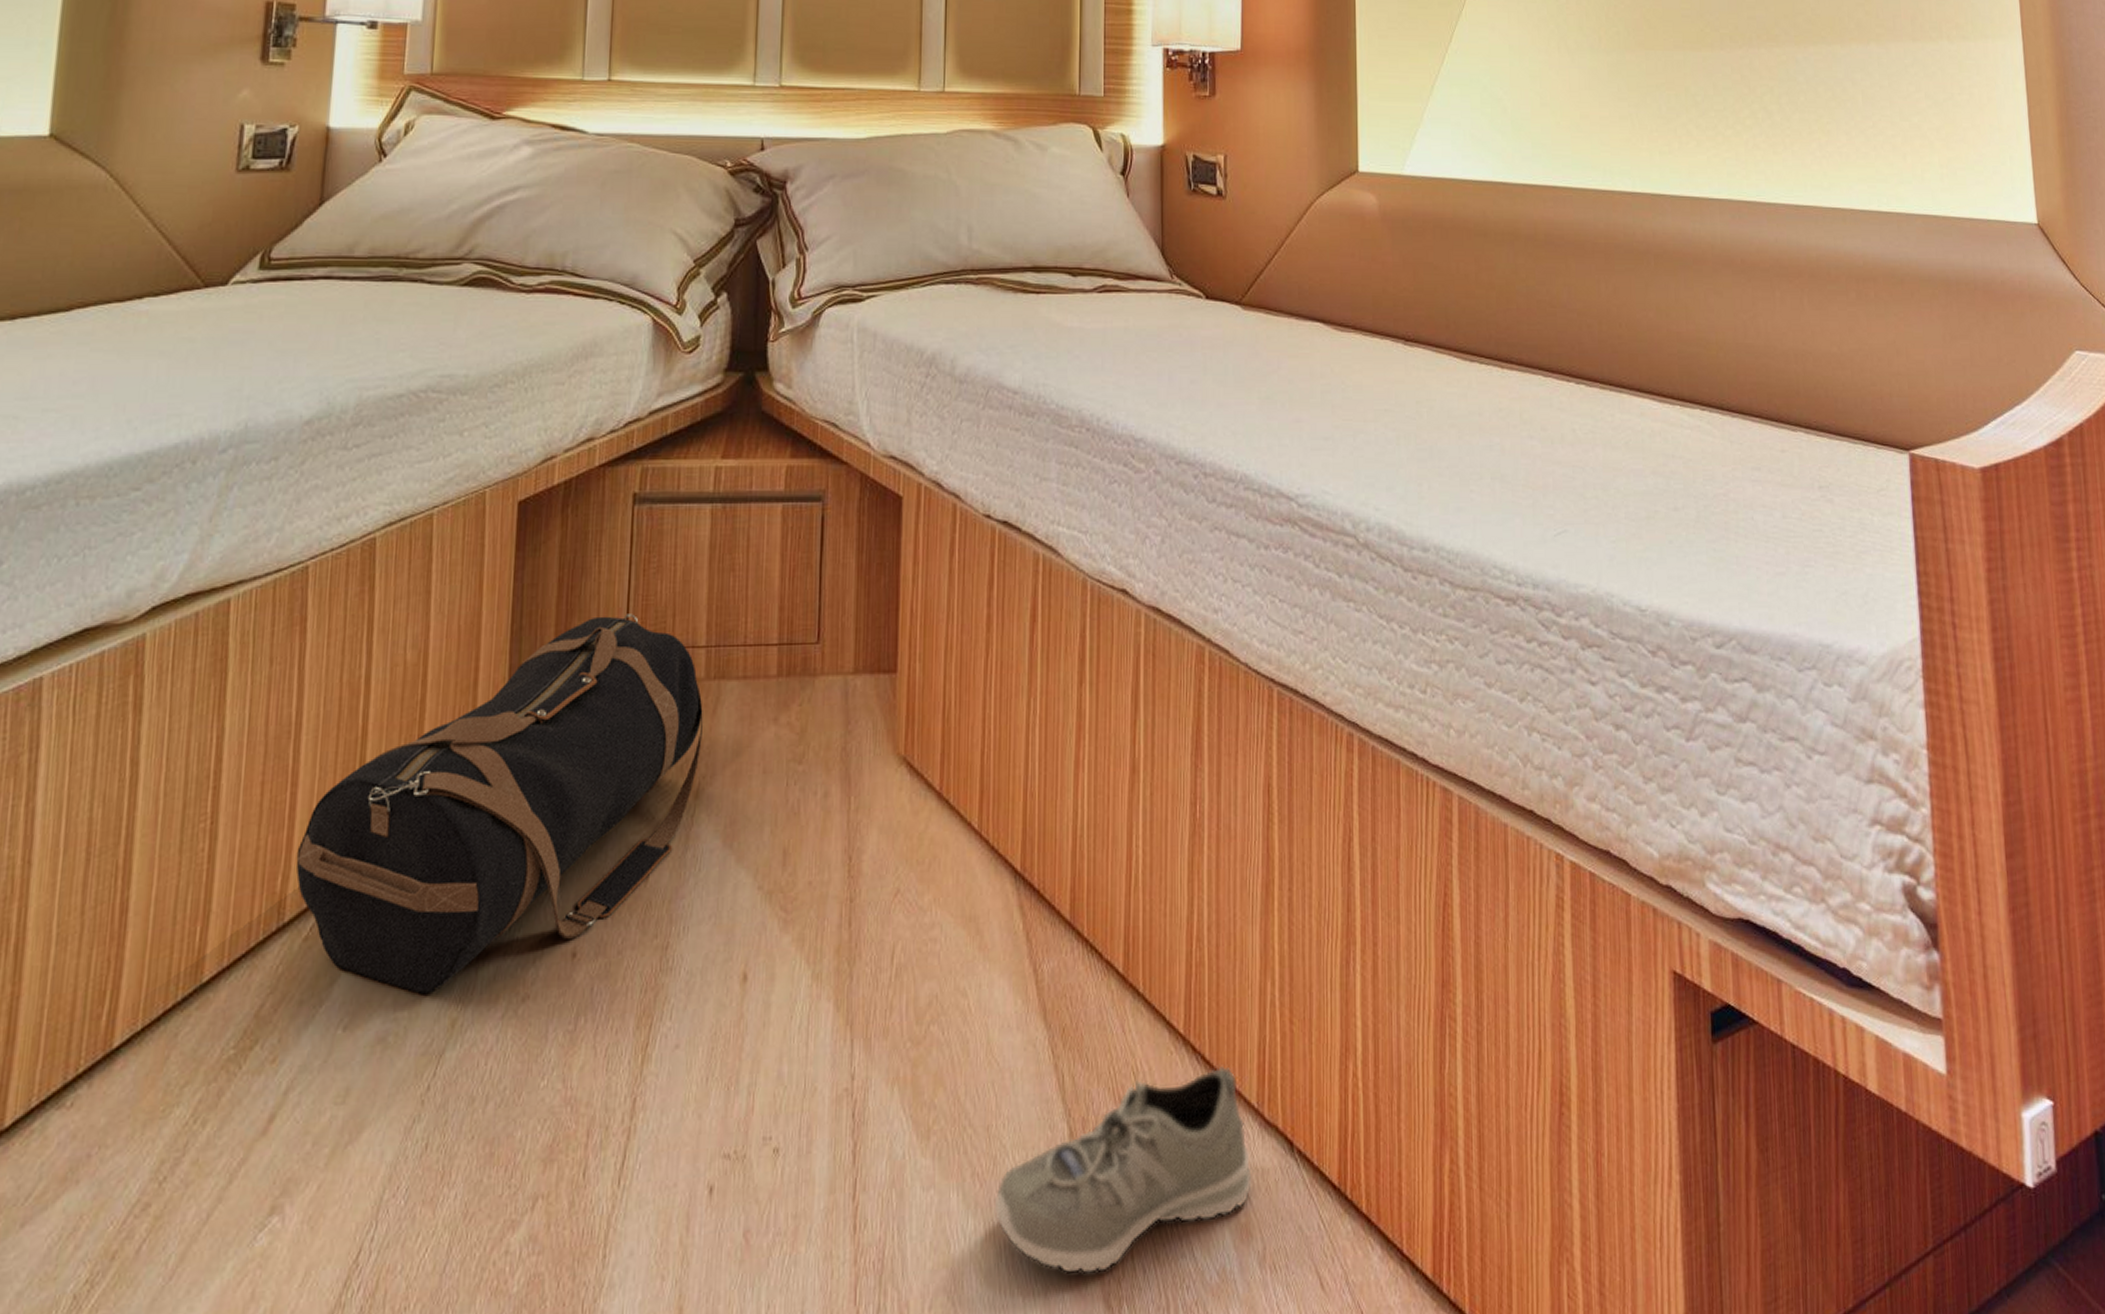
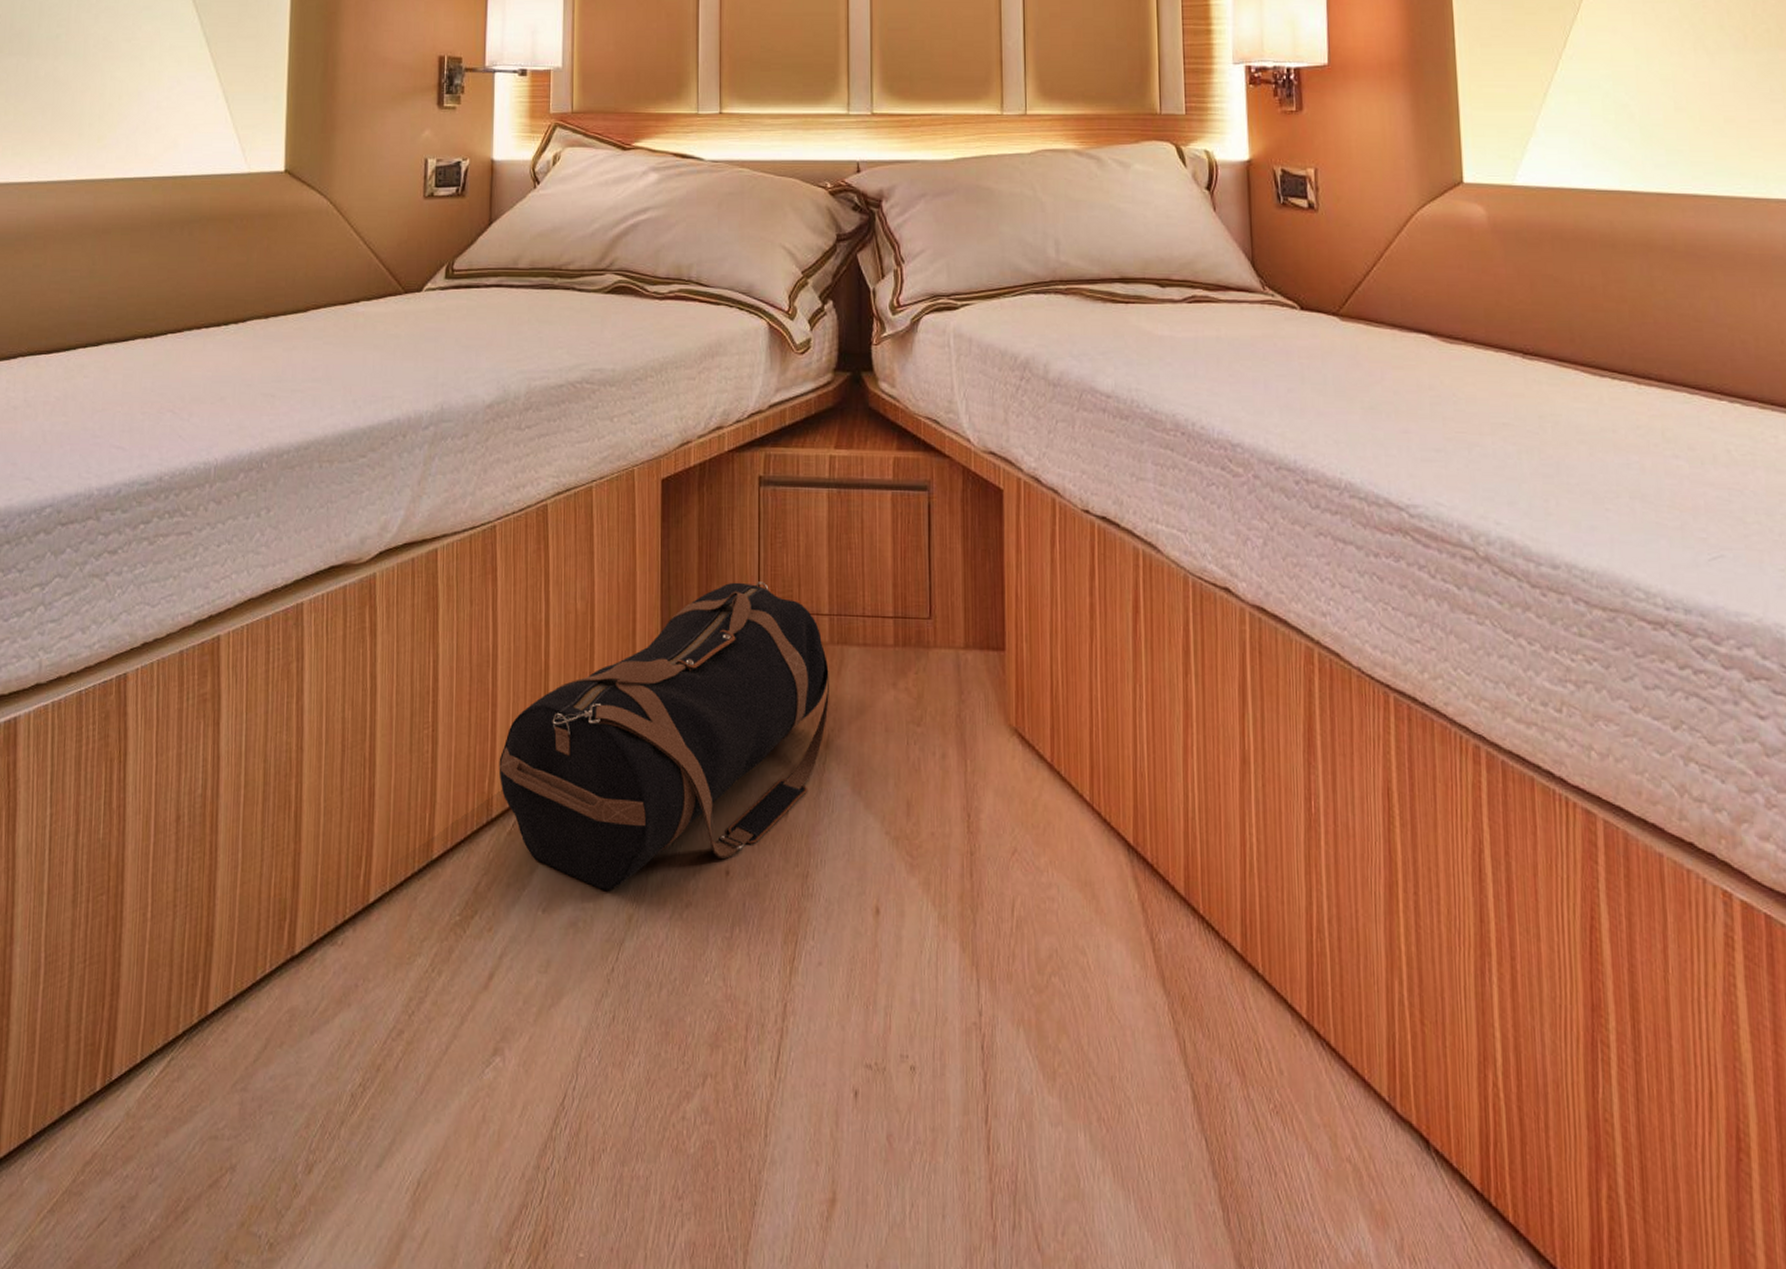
sneaker: present [994,1065,1252,1274] -> none [1120,1054,1386,1231]

